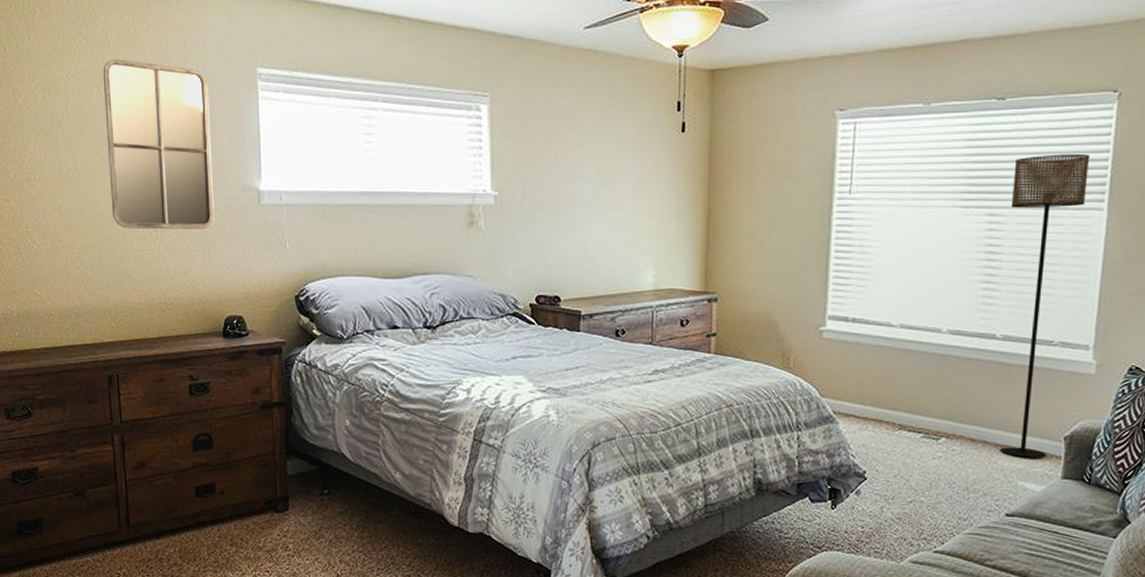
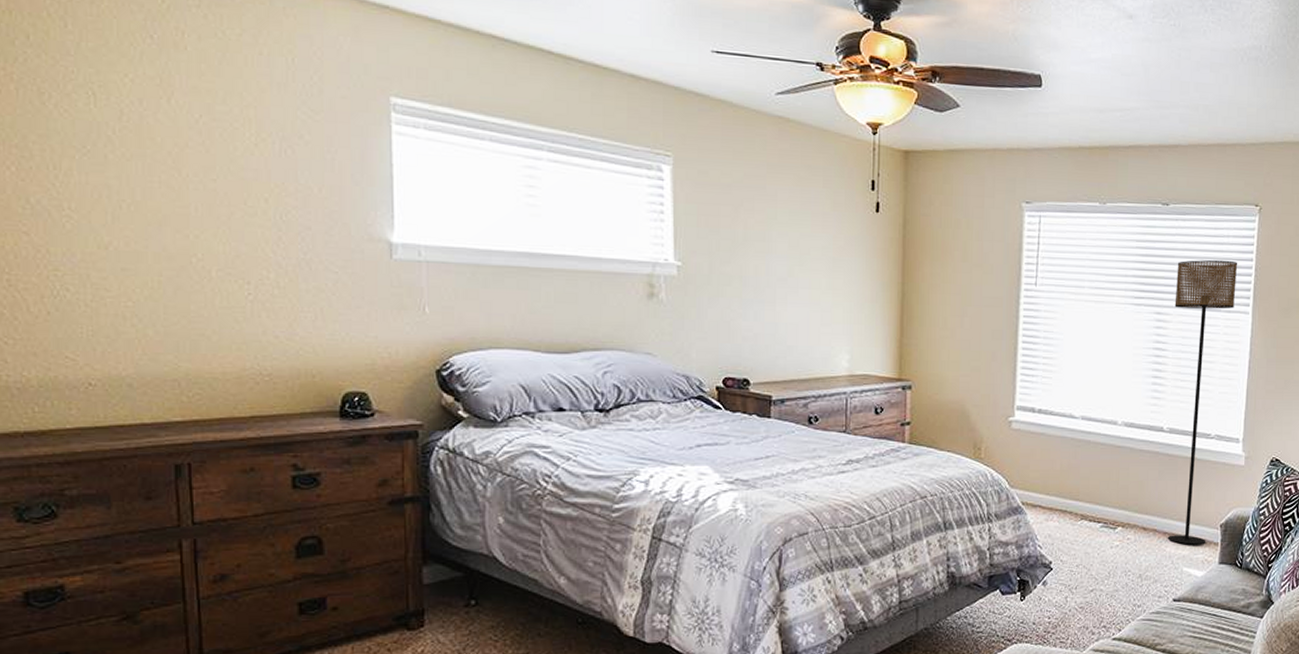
home mirror: present [102,59,214,230] -> none [175,66,330,286]

